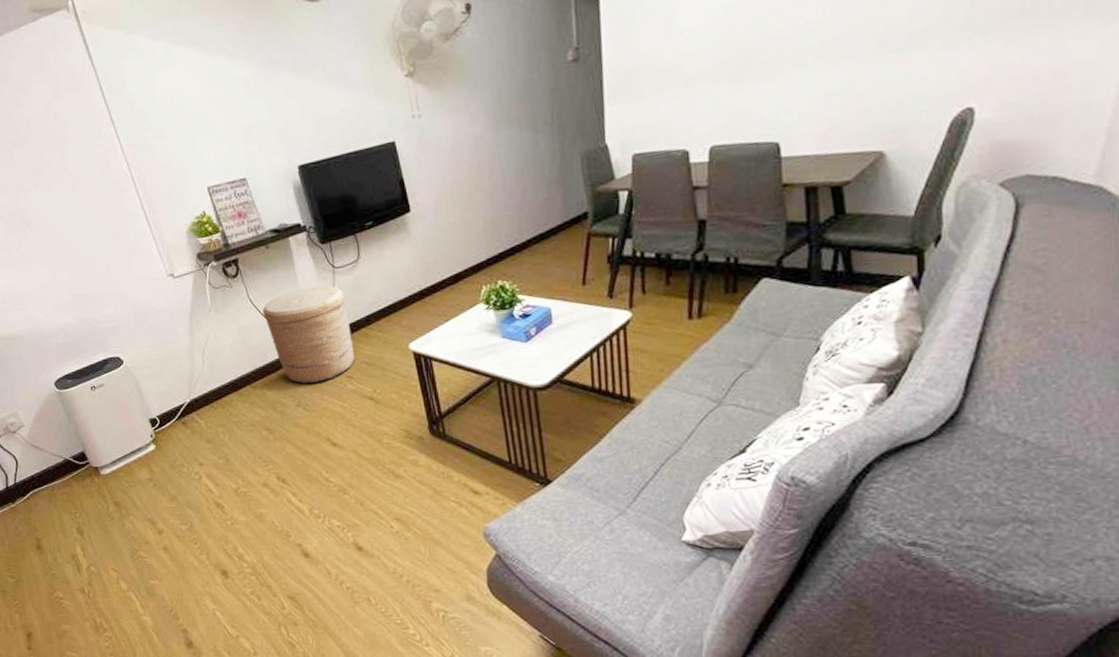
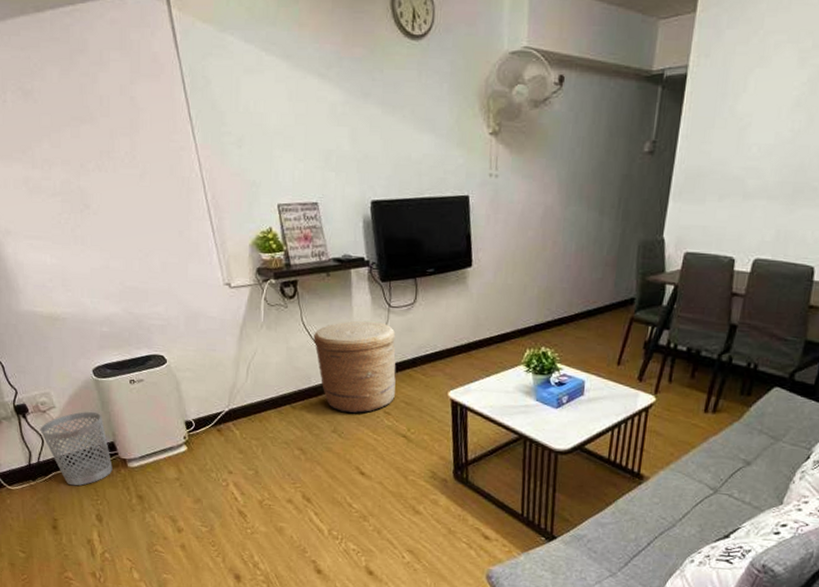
wastebasket: none [12,424,87,502] -> present [40,411,113,486]

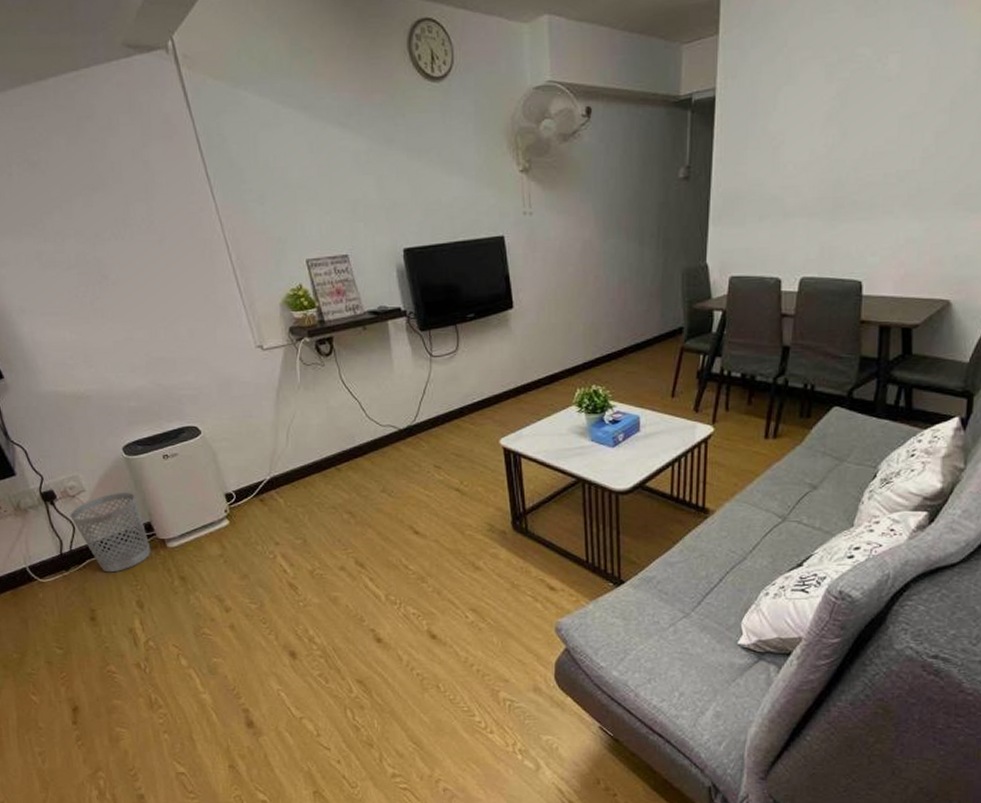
basket: present [313,320,396,414] -> none [354,373,444,471]

